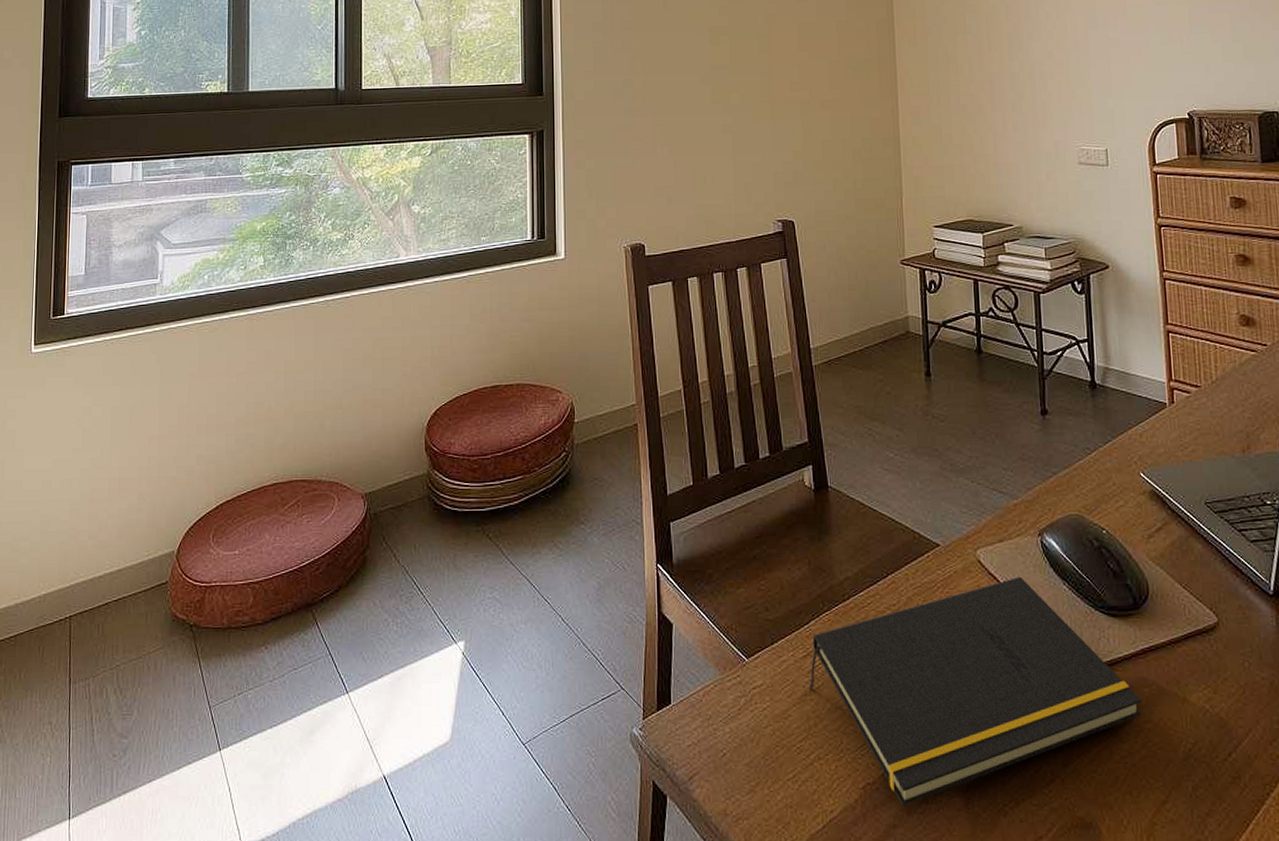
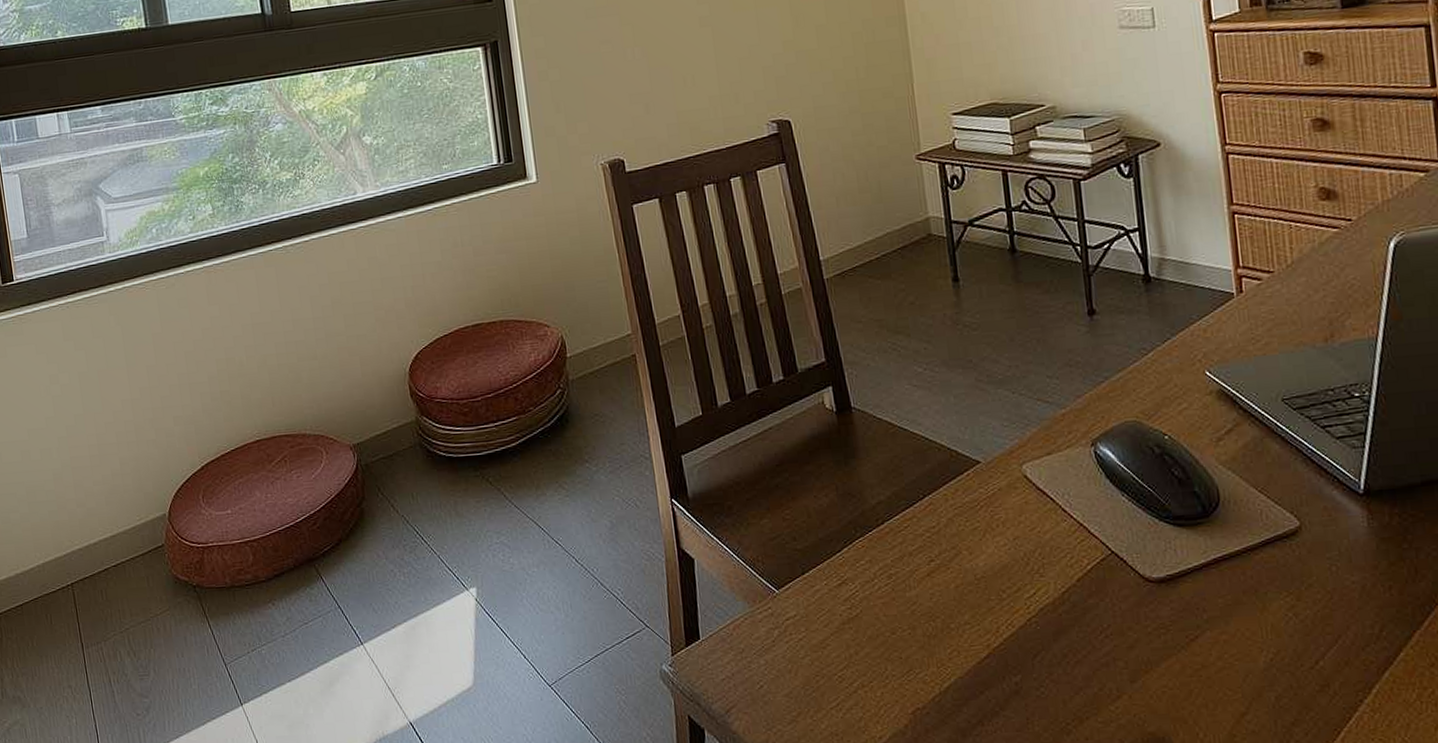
notepad: present [809,576,1142,806] -> none [846,489,1215,729]

